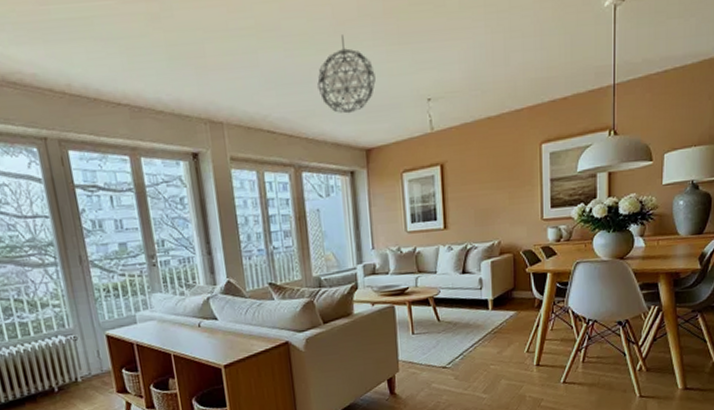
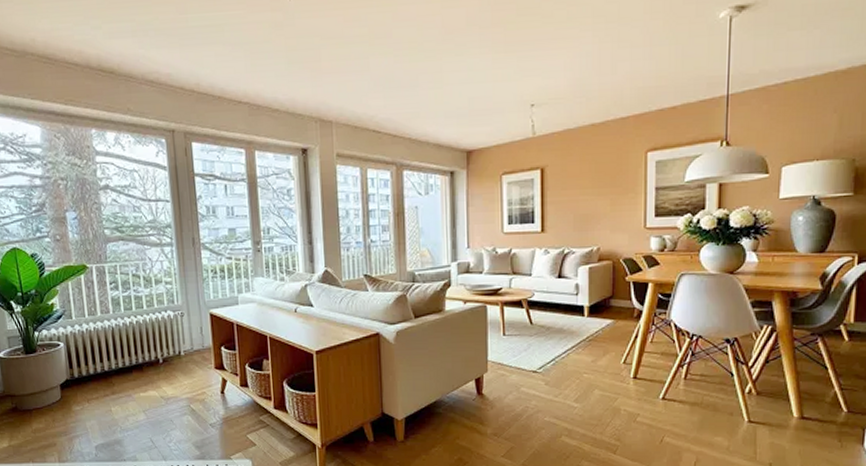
pendant light: present [317,35,376,114] -> none [423,43,480,117]

